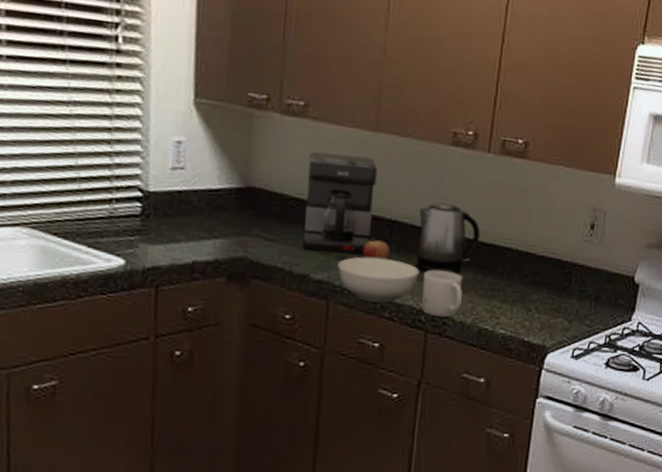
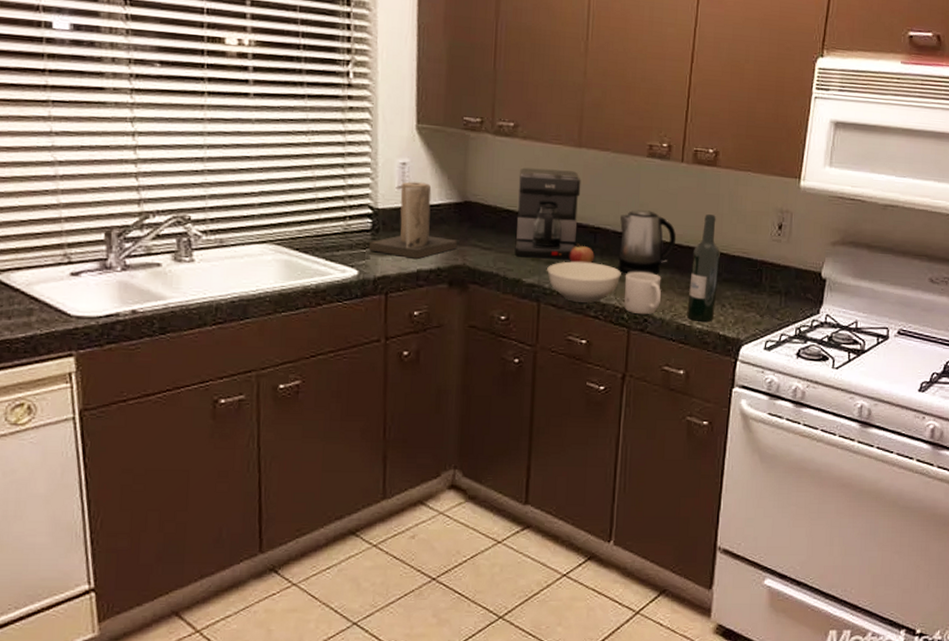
paper towel roll: none [137,162,238,249] -> present [368,181,457,259]
wine bottle: none [489,210,527,327] -> present [687,214,720,322]

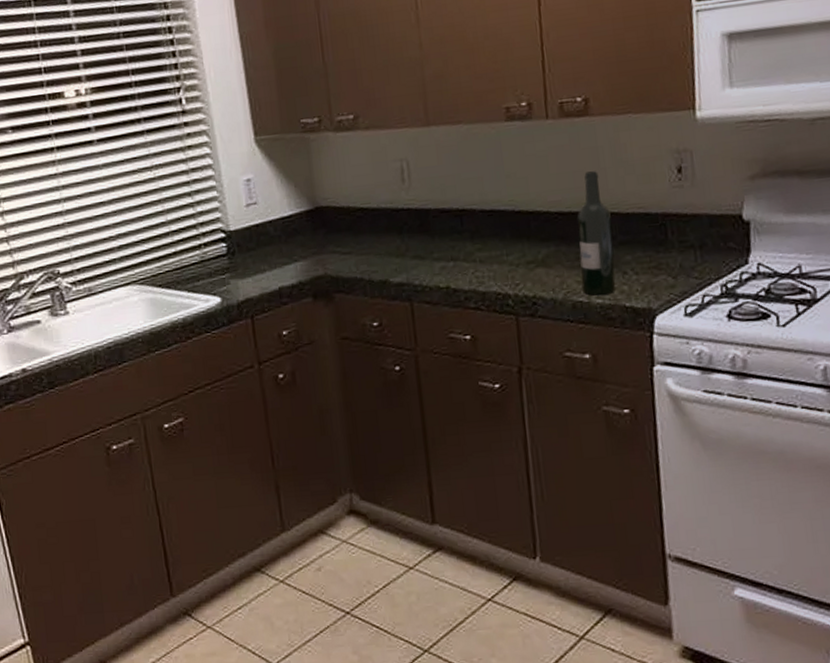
paper towel roll: present [368,181,457,259] -> none [227,195,315,277]
coffee maker: present [514,167,581,259] -> none [367,153,443,255]
bowl: present [547,261,621,304] -> none [414,248,498,295]
fruit: present [570,243,594,264] -> none [436,230,465,253]
kettle: present [618,209,677,275] -> none [486,180,556,254]
mug: present [624,271,662,315] -> none [502,249,549,298]

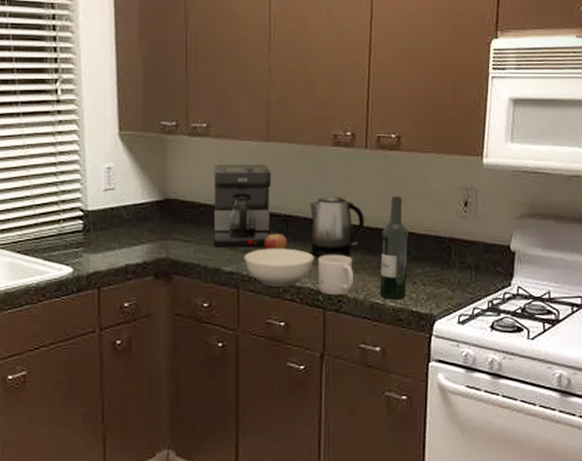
coffee maker: none [367,153,443,255] -> present [213,164,272,246]
bowl: none [414,248,498,295] -> present [244,249,314,288]
fruit: none [436,230,465,253] -> present [265,231,288,250]
kettle: none [486,180,556,254] -> present [310,196,365,257]
mug: none [502,249,549,298] -> present [318,254,354,296]

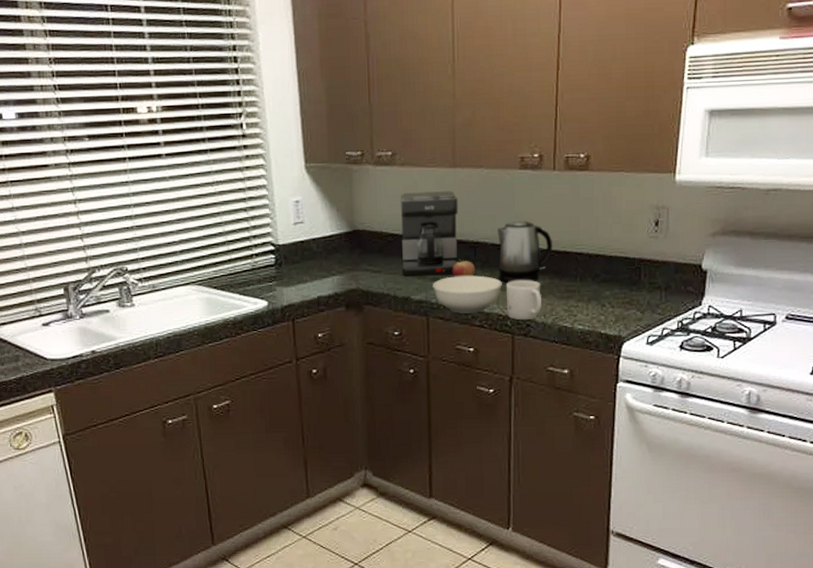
wine bottle: present [379,196,409,299] -> none [568,218,597,322]

